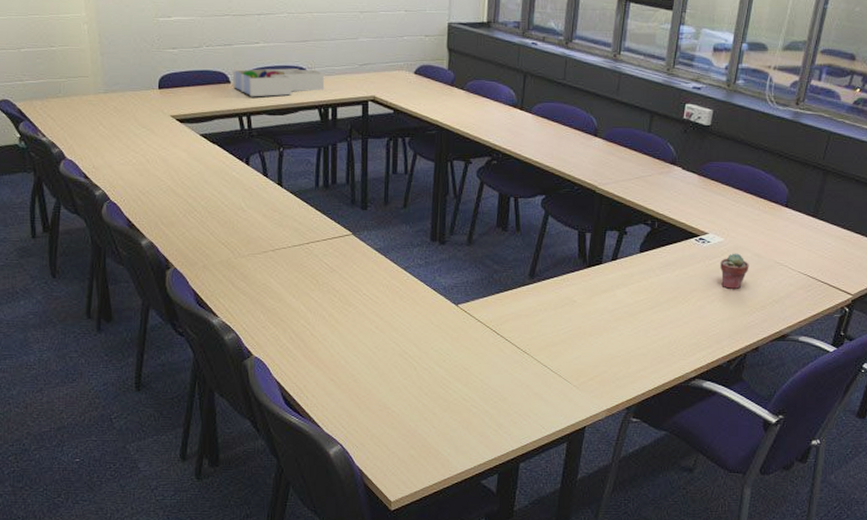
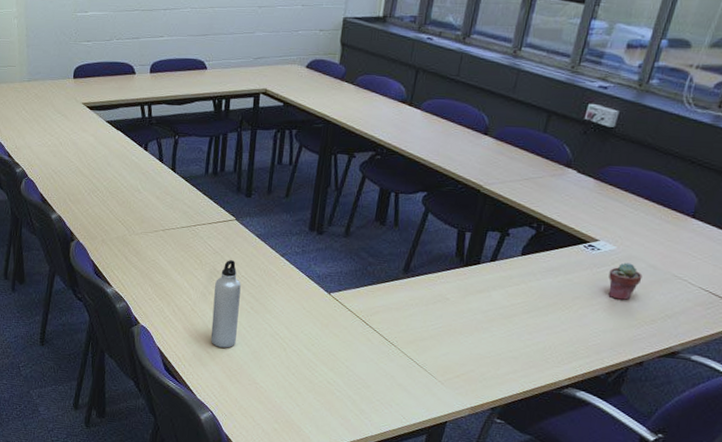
desk organizer: present [232,68,325,97] -> none [137,61,221,88]
water bottle: none [334,278,363,373] -> present [210,260,241,348]

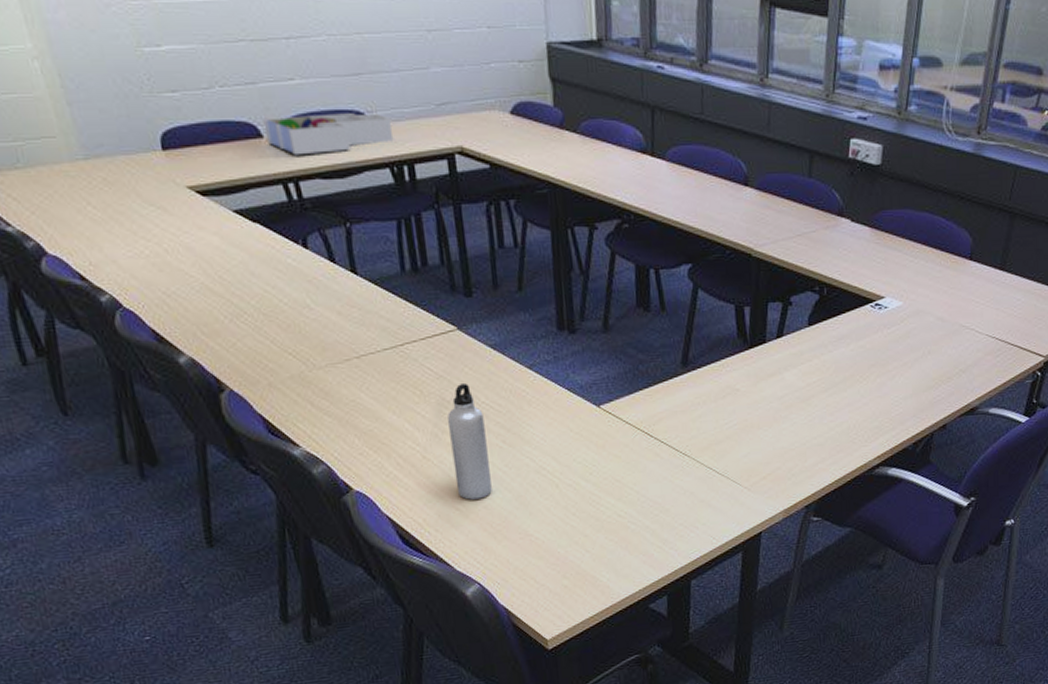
desk organizer: none [137,61,221,88] -> present [263,113,394,156]
potted succulent: present [608,262,643,301] -> none [900,318,932,362]

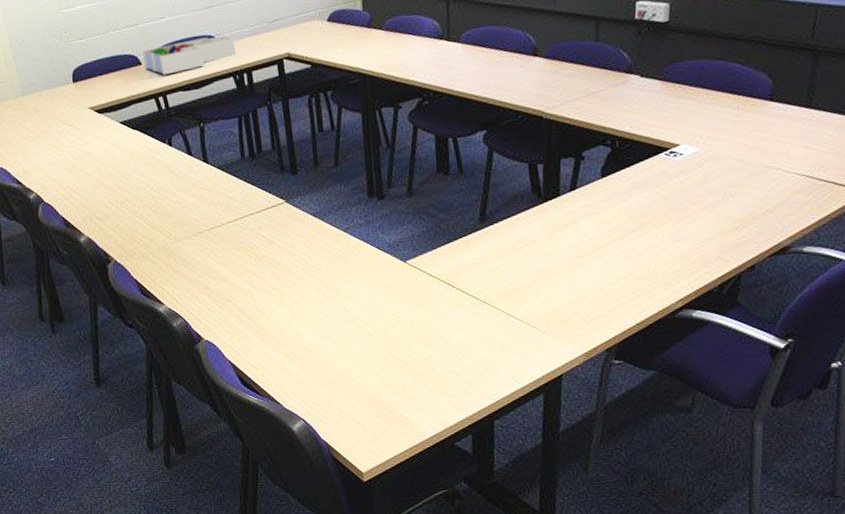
water bottle: present [447,383,492,500] -> none [278,247,314,347]

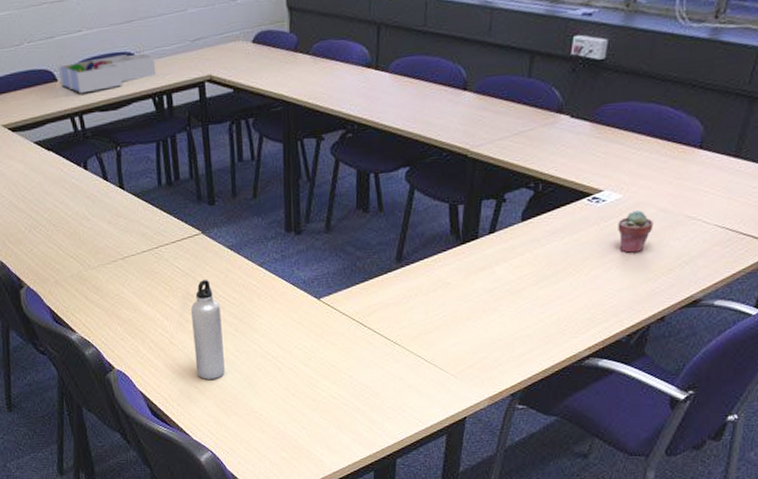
water bottle: none [278,247,314,347] -> present [191,280,225,380]
potted succulent: none [698,162,734,205] -> present [618,210,654,254]

